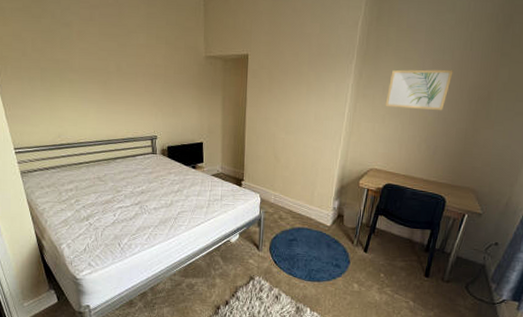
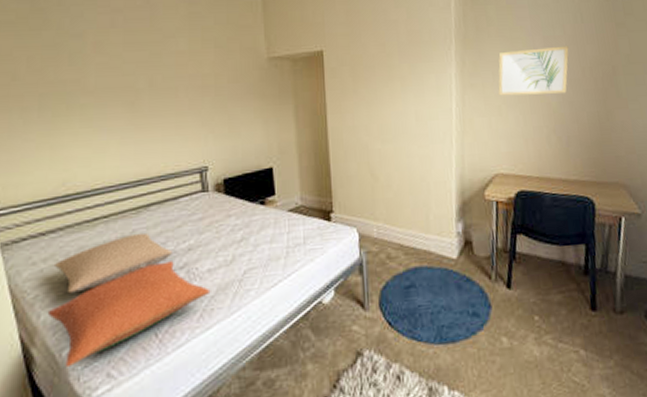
pillow: none [51,198,156,256] -> present [47,261,211,368]
pillow: none [55,176,131,211] -> present [55,232,172,294]

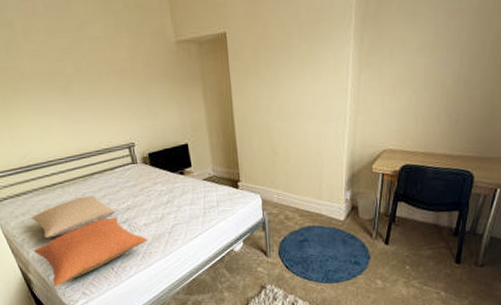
wall art: present [498,46,569,96] -> none [394,19,473,75]

